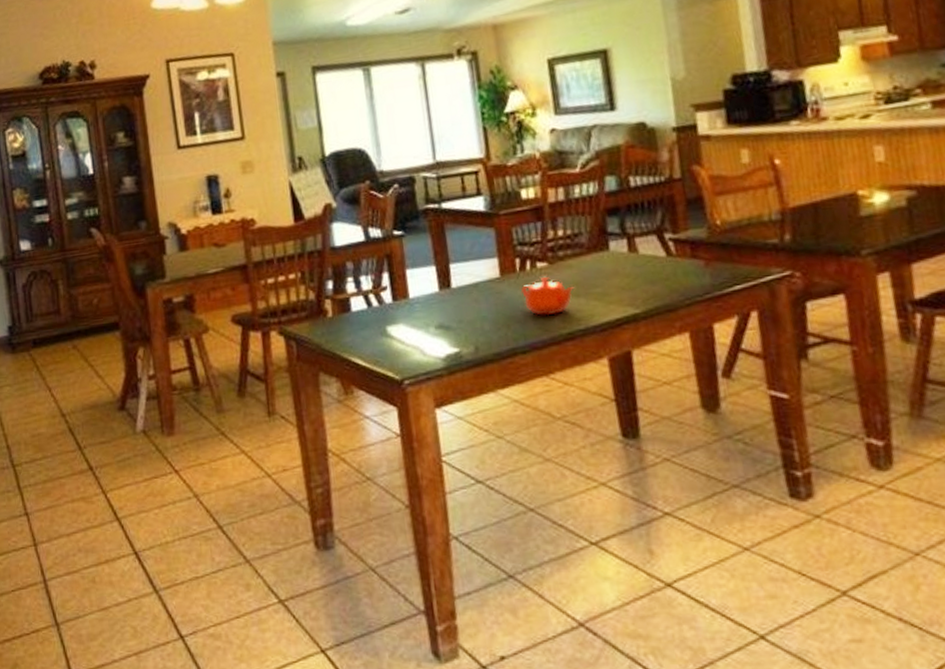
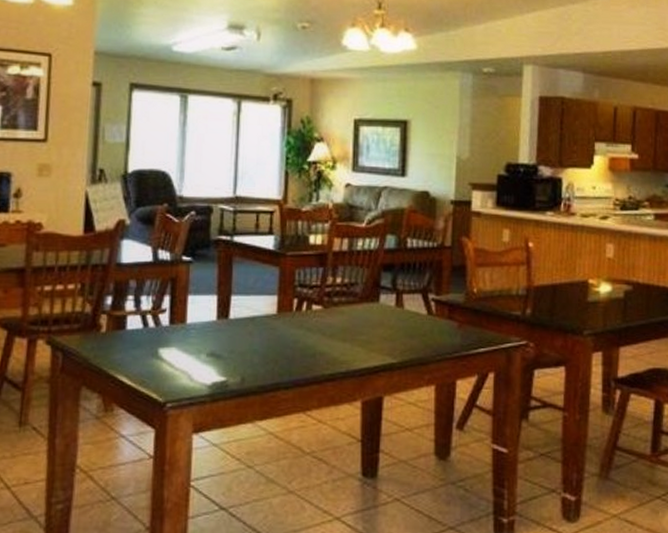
teapot: present [521,276,575,316] -> none [294,318,343,356]

